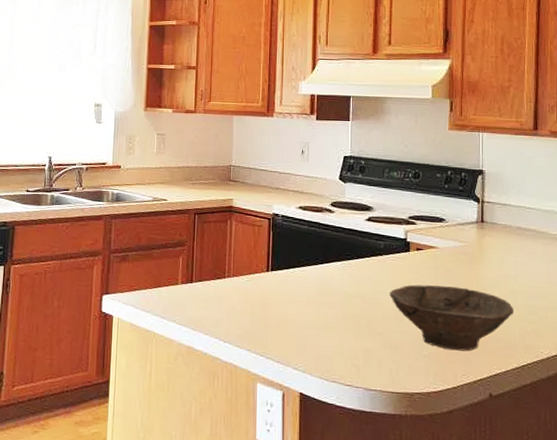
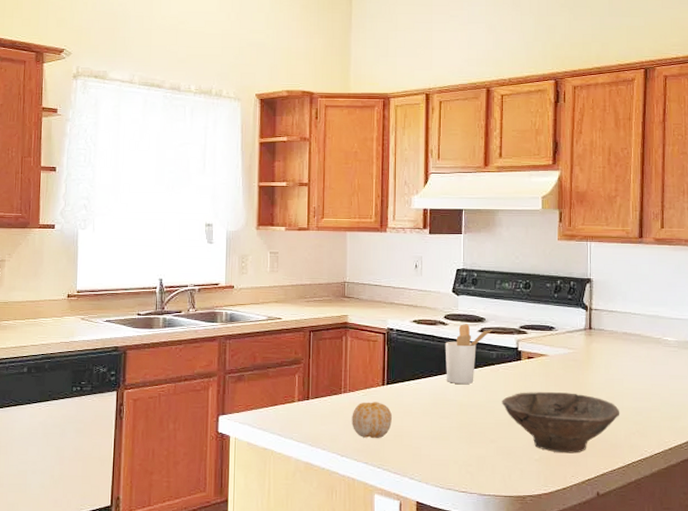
fruit: none [235,287,276,326] -> present [352,402,392,439]
utensil holder: none [331,212,380,274] -> present [445,324,492,385]

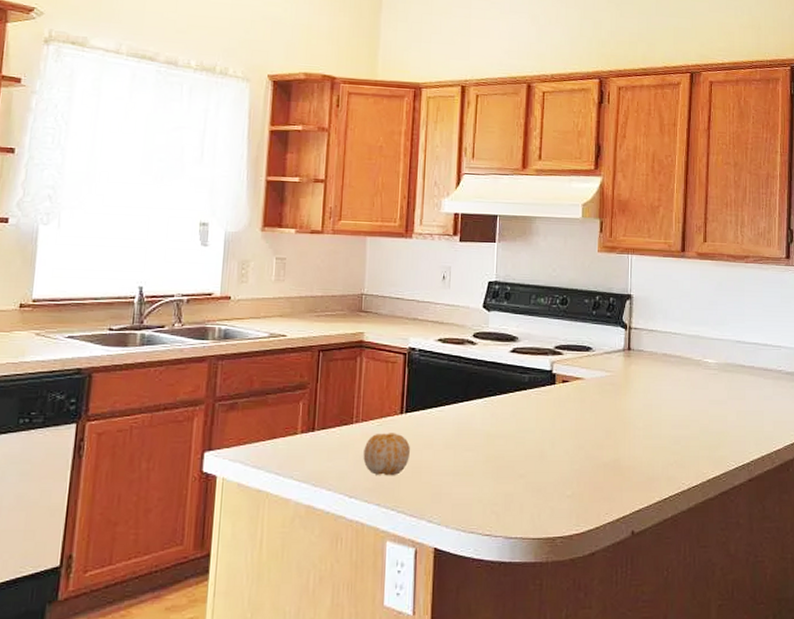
utensil holder: present [445,324,492,385] -> none [472,343,525,412]
bowl: present [502,392,620,454] -> none [533,420,658,488]

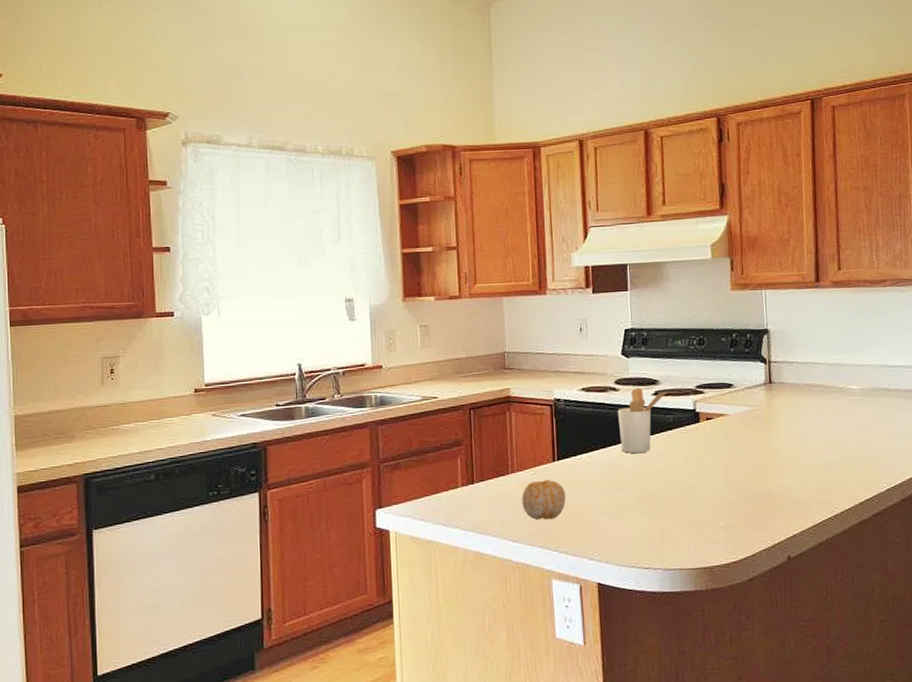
utensil holder: none [472,343,525,412] -> present [617,388,667,454]

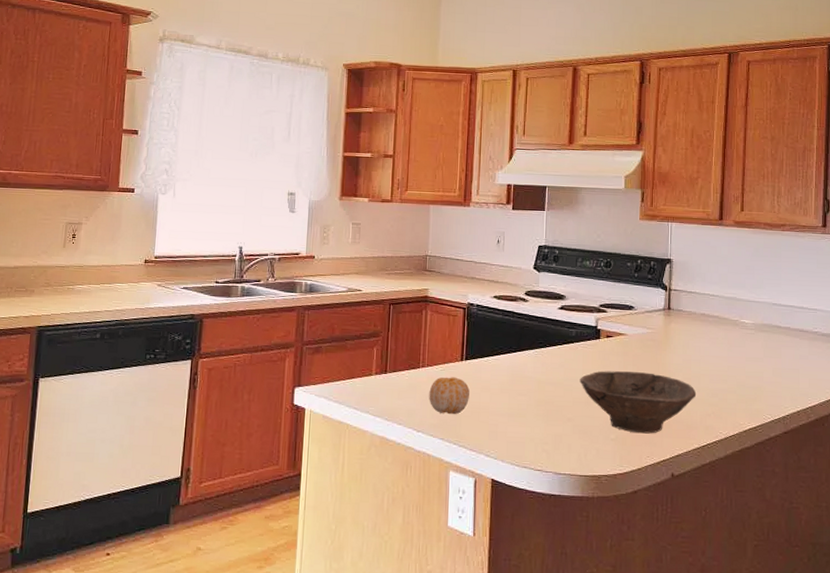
utensil holder: present [617,388,667,454] -> none [524,301,572,362]
bowl: none [682,452,807,518] -> present [580,371,697,434]

